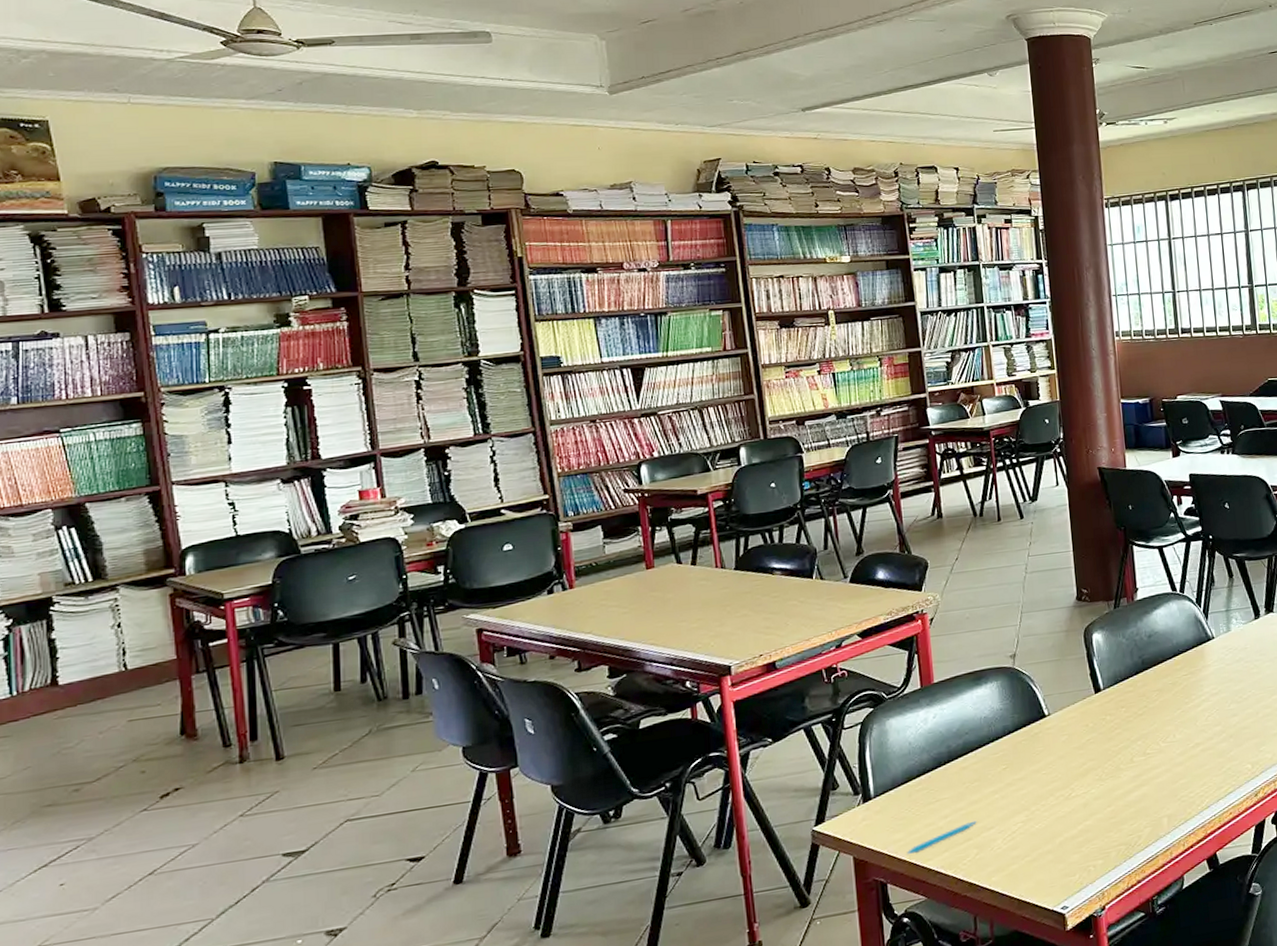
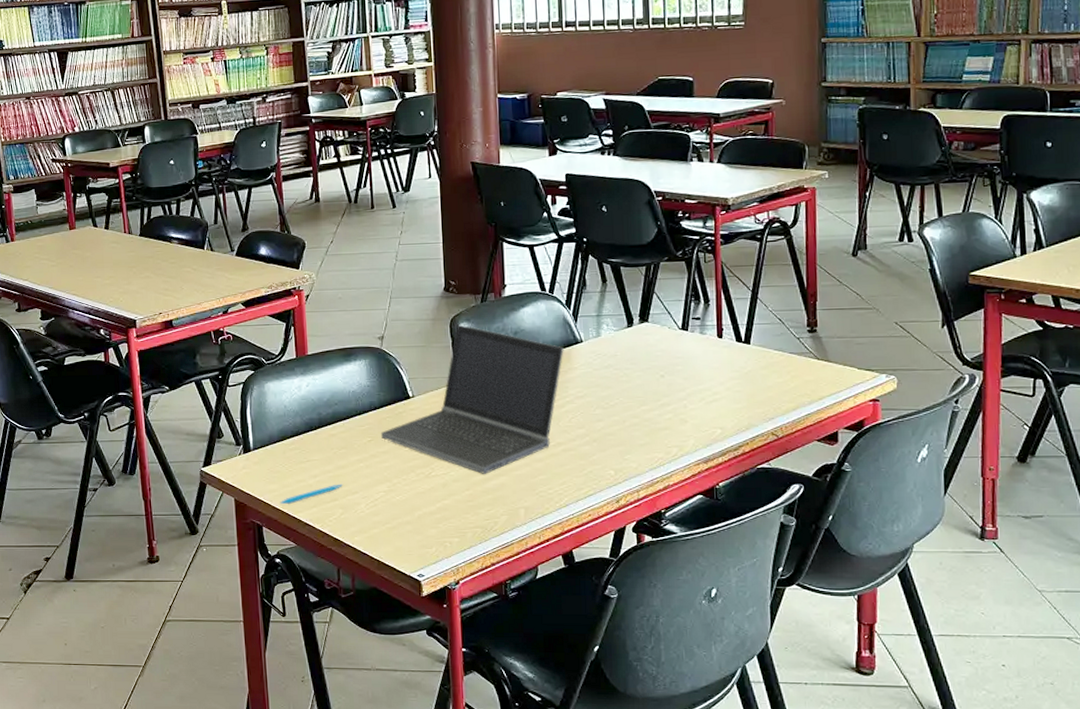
laptop computer: none [1017,633,1197,787] -> present [381,324,564,474]

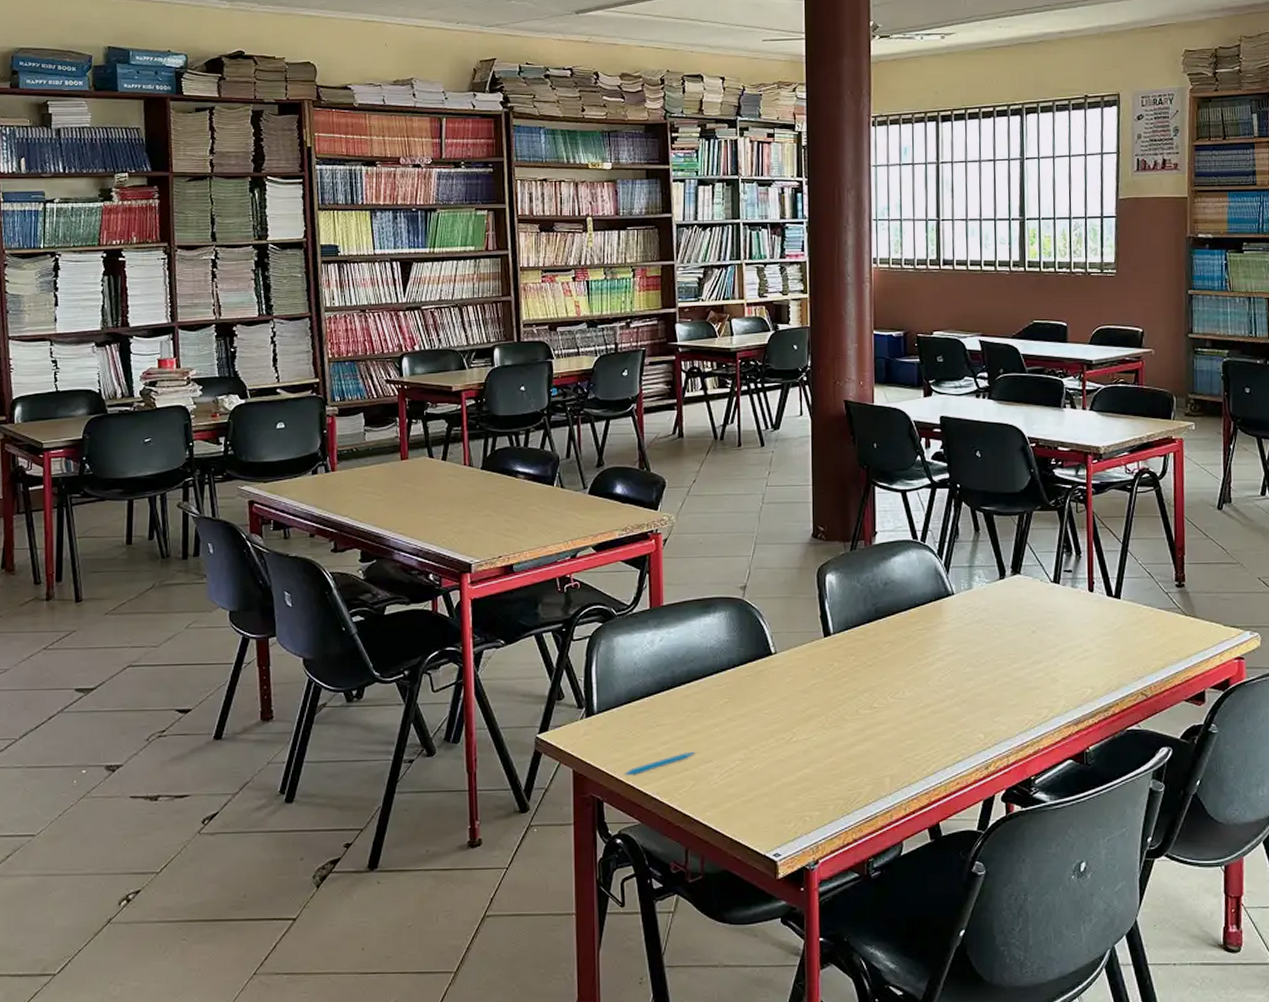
laptop computer: present [381,324,564,474] -> none [740,573,935,739]

